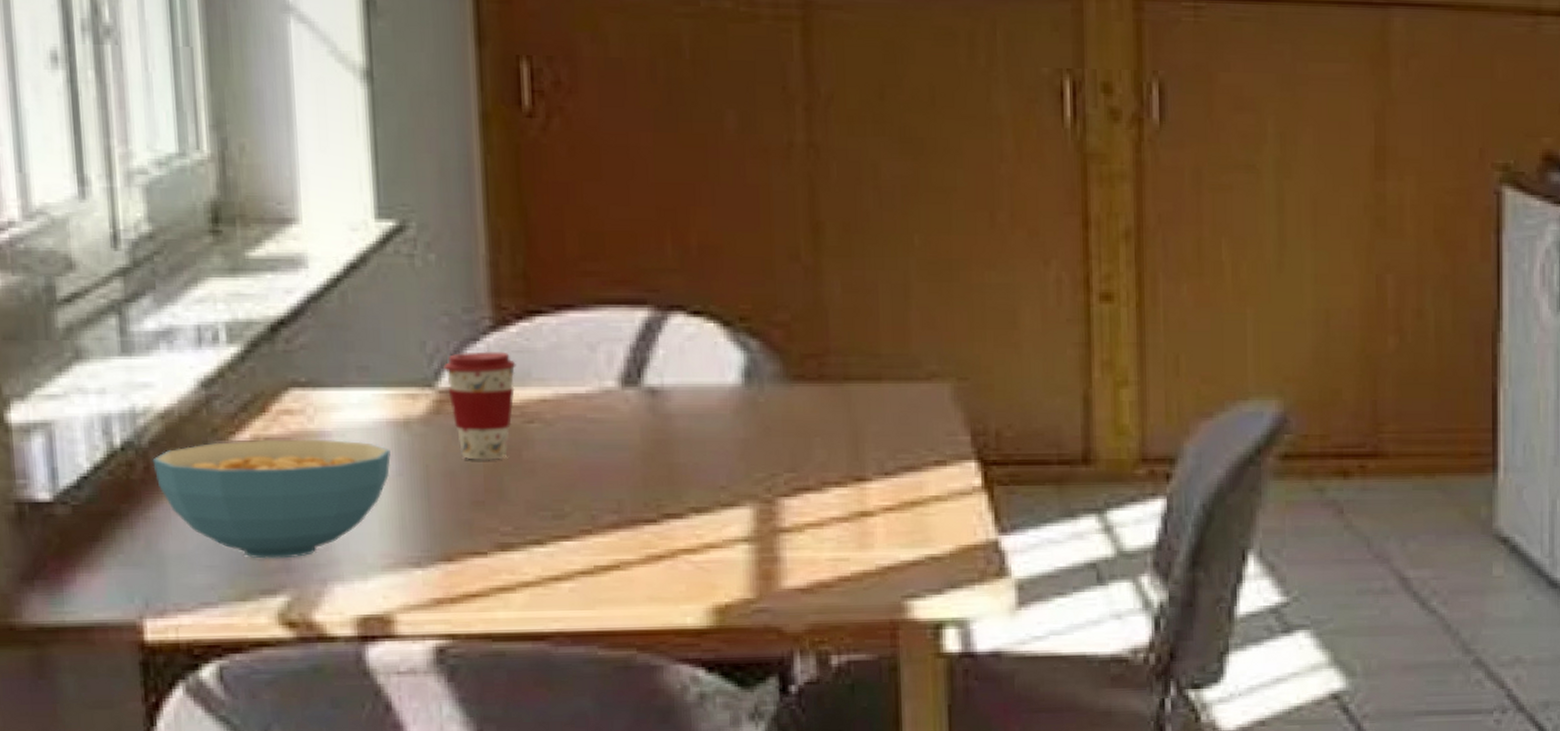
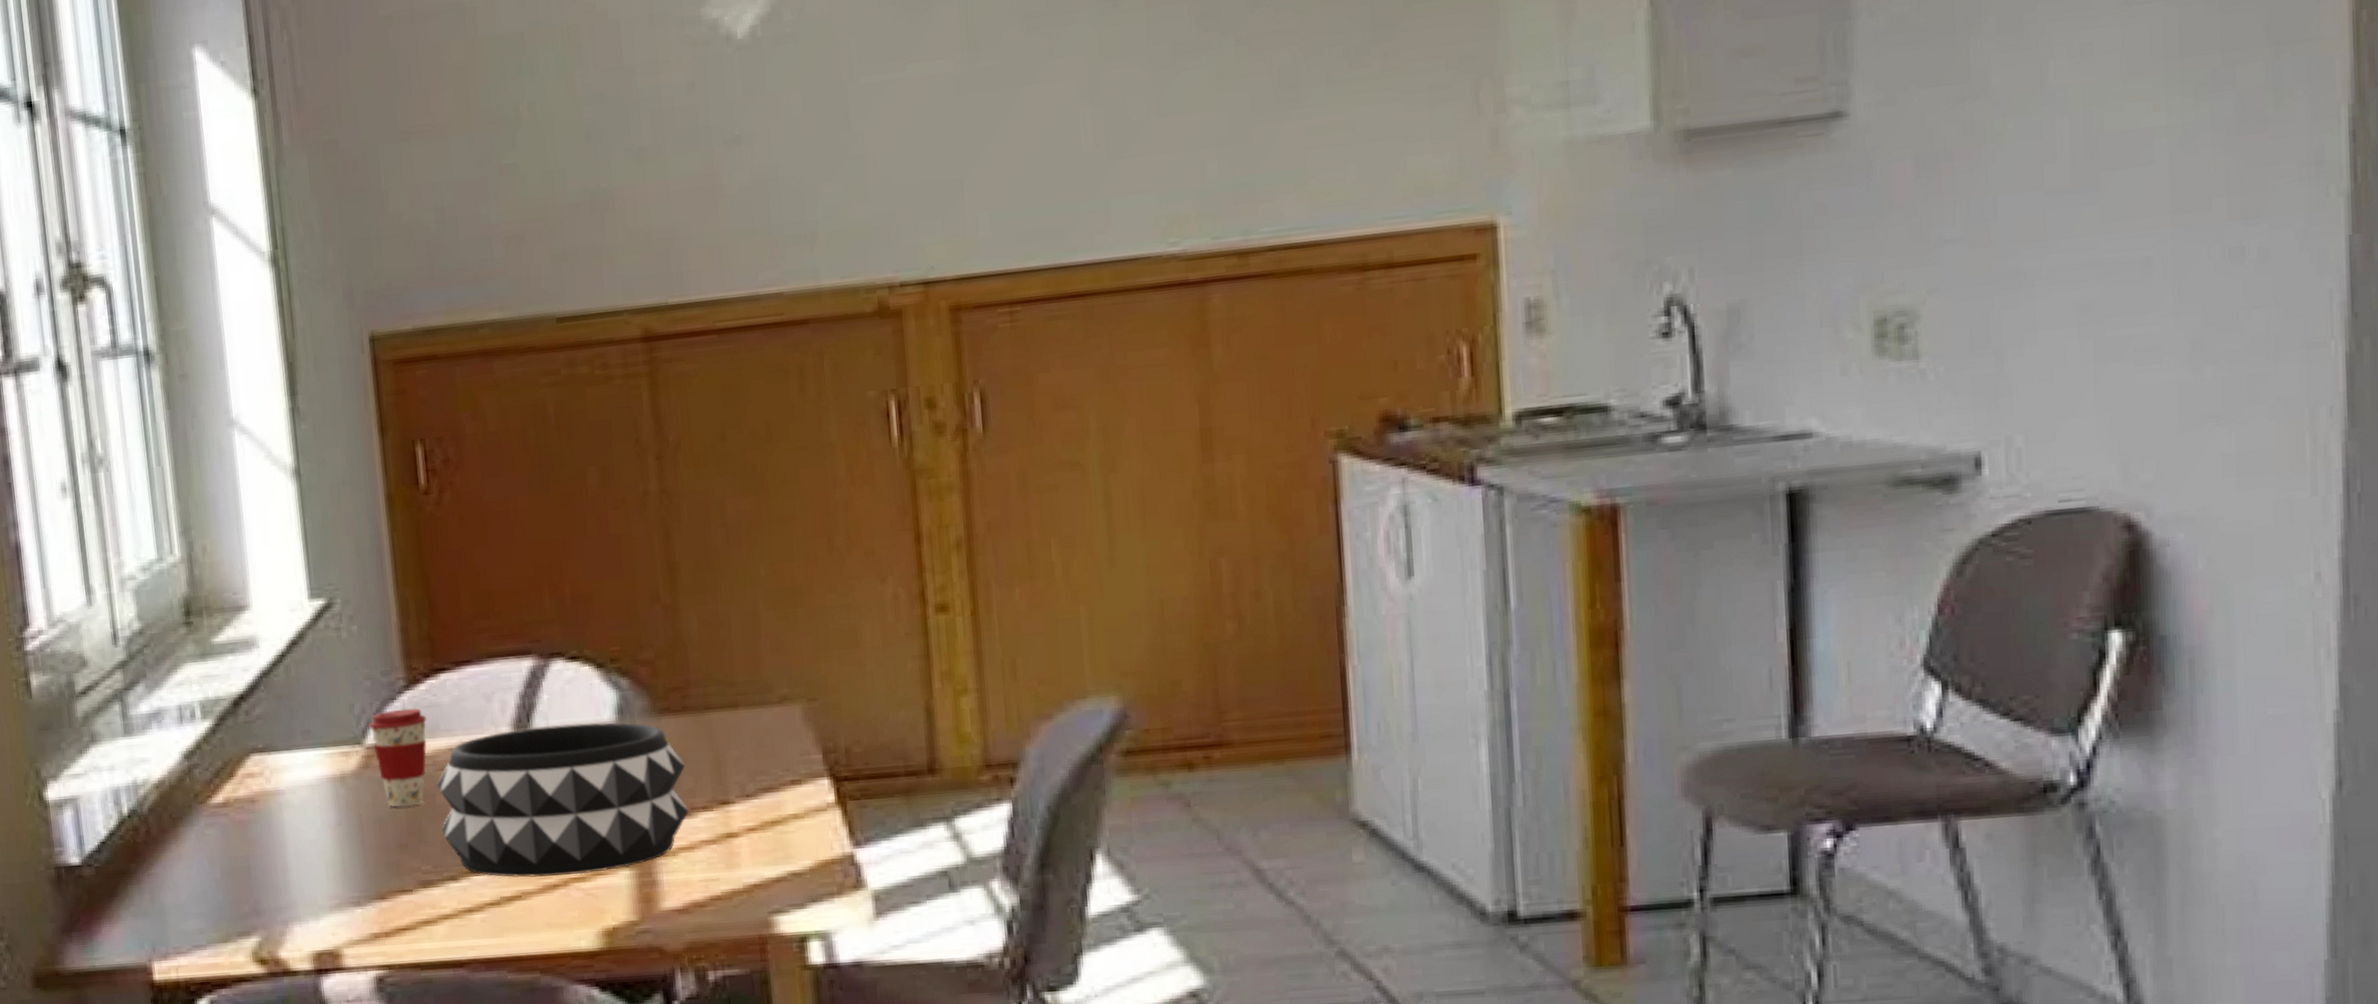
cereal bowl: present [152,440,391,559] -> none [151,797,332,905]
decorative bowl: none [524,384,821,547] -> present [437,722,690,878]

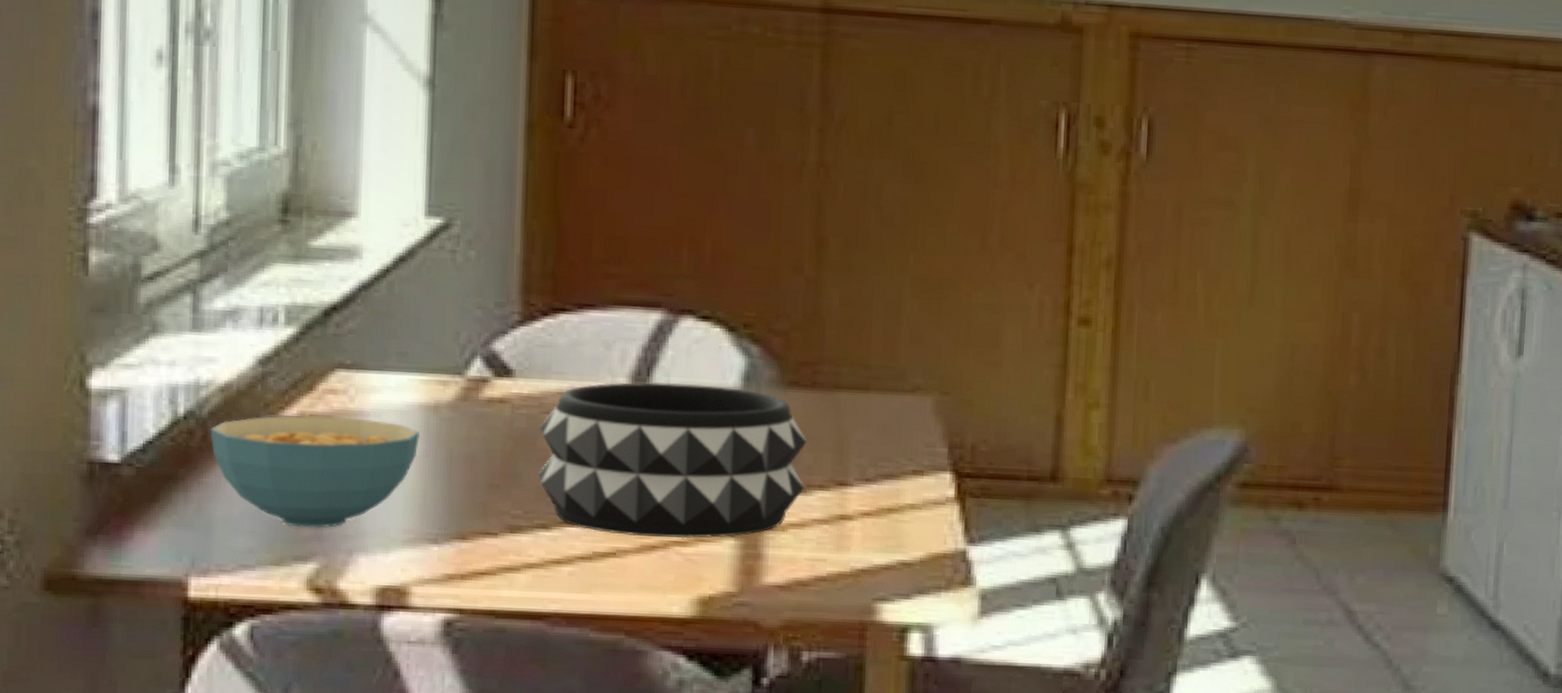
cereal bowl: none [151,797,332,905] -> present [210,416,420,528]
coffee cup: present [369,708,427,807] -> none [473,344,539,446]

